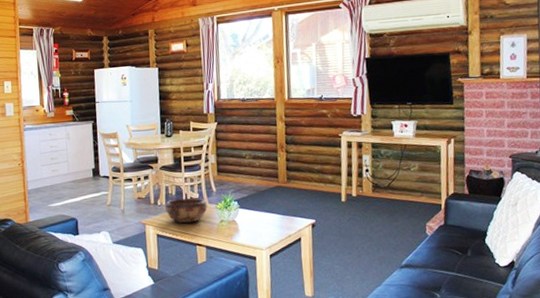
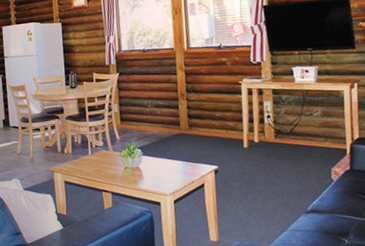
decorative bowl: present [165,198,208,224] -> none [72,146,112,171]

